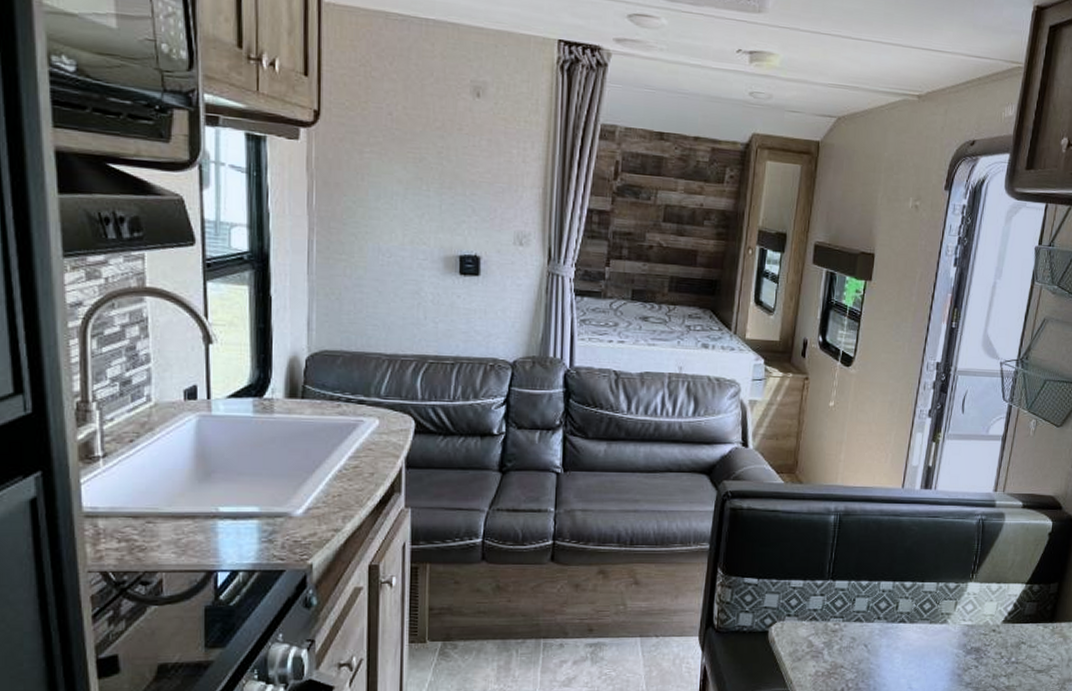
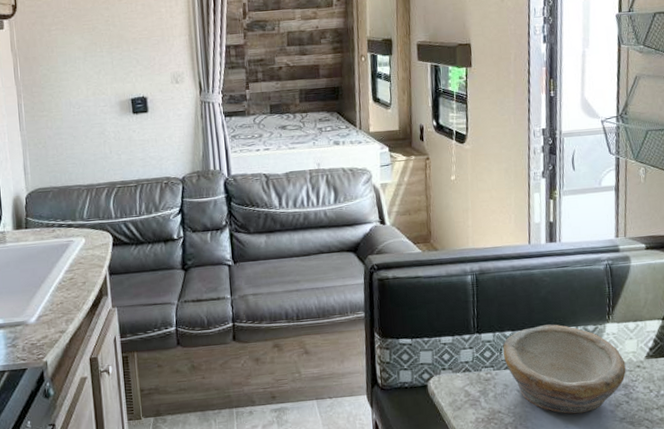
bowl: none [856,578,981,675] -> present [503,324,626,414]

